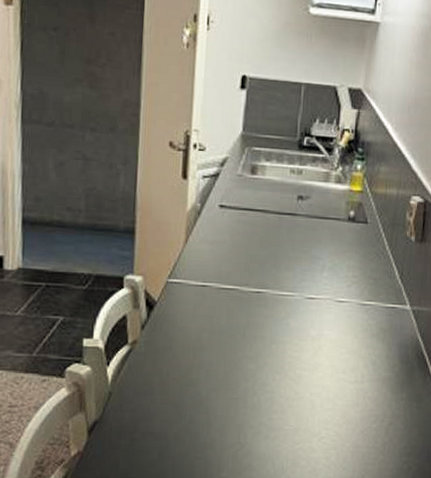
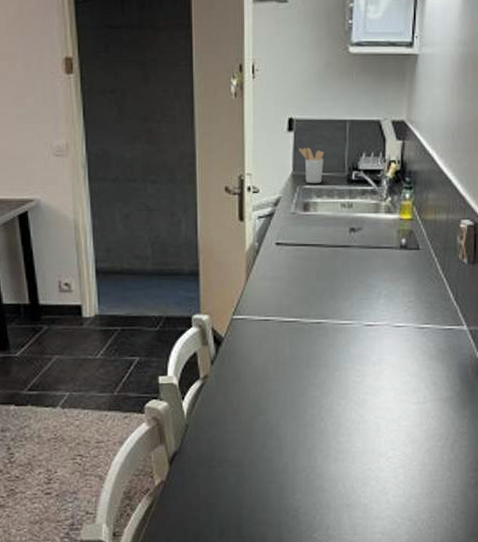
utensil holder: none [250,107,277,147] -> present [299,147,325,184]

